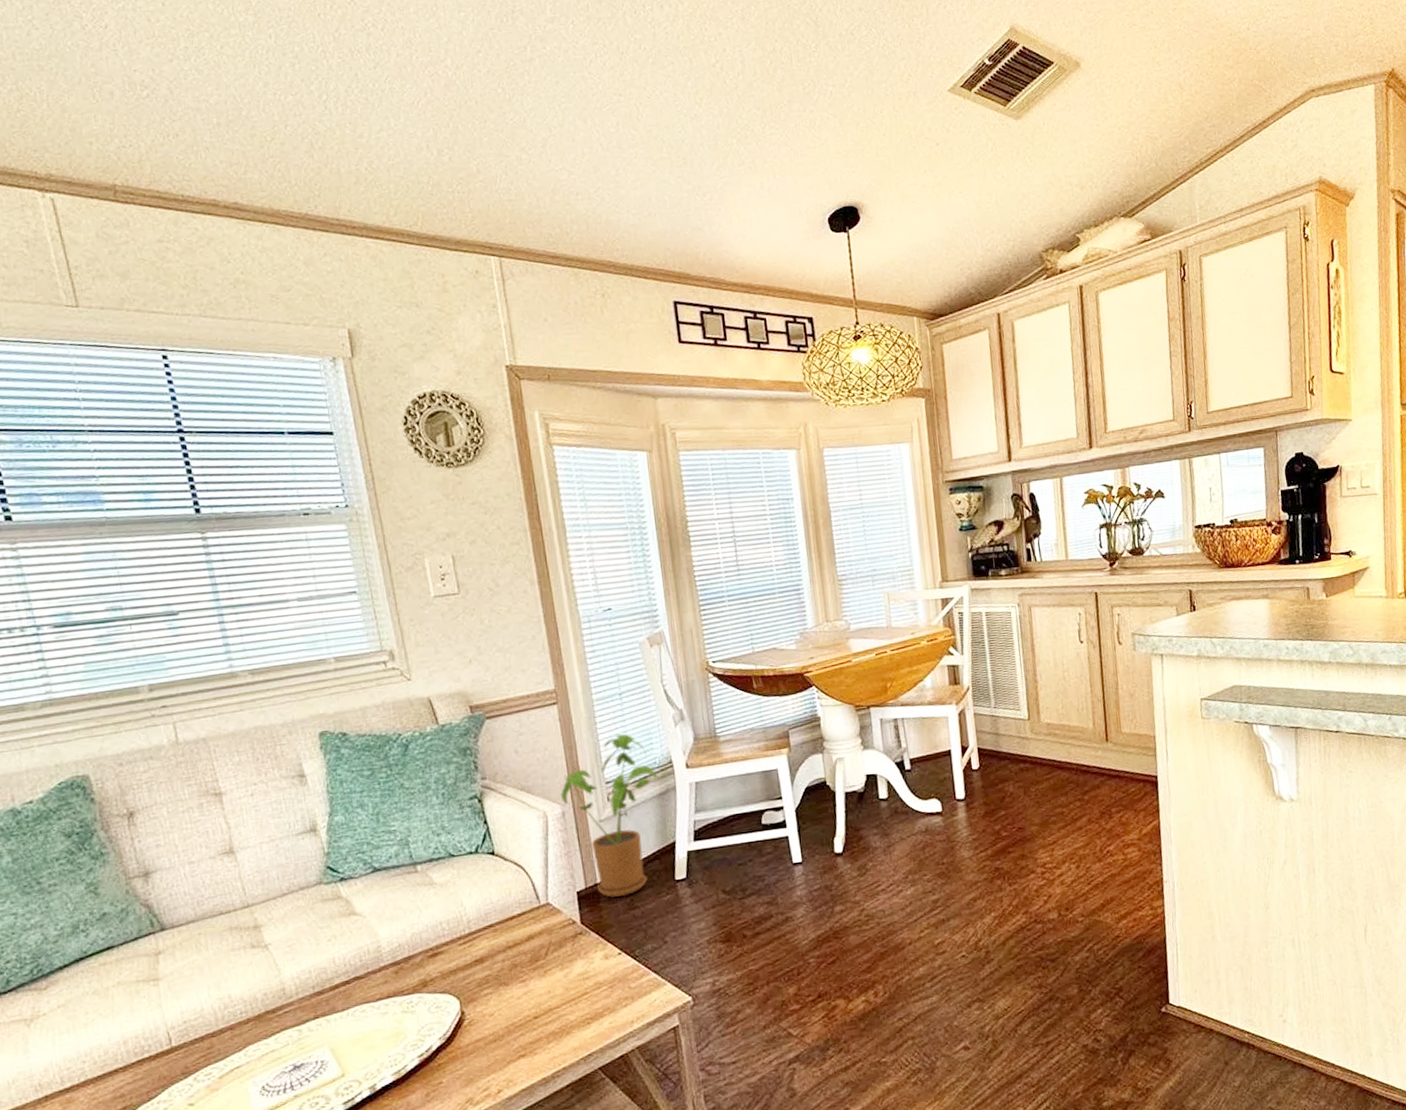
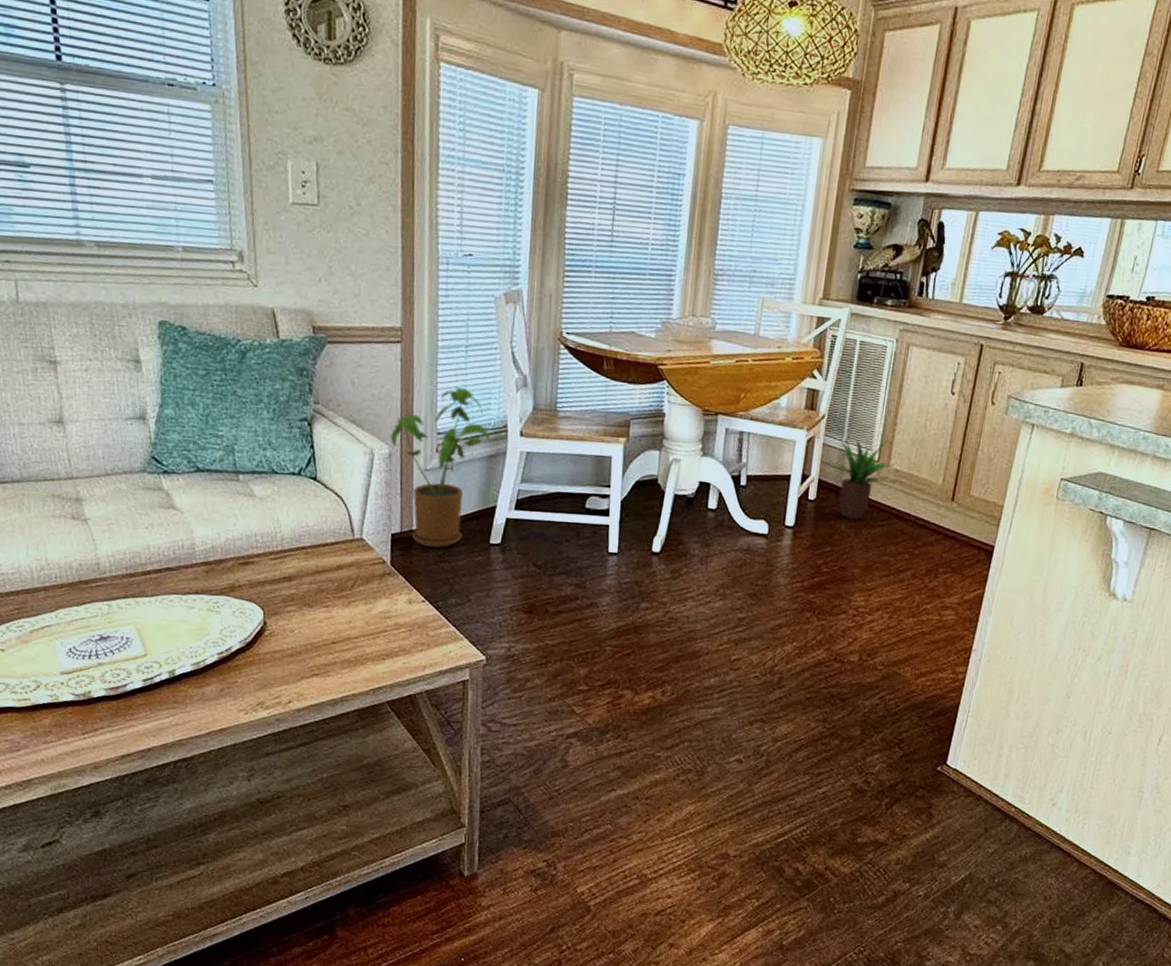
potted plant: none [982,696,1050,781] -> present [828,439,896,520]

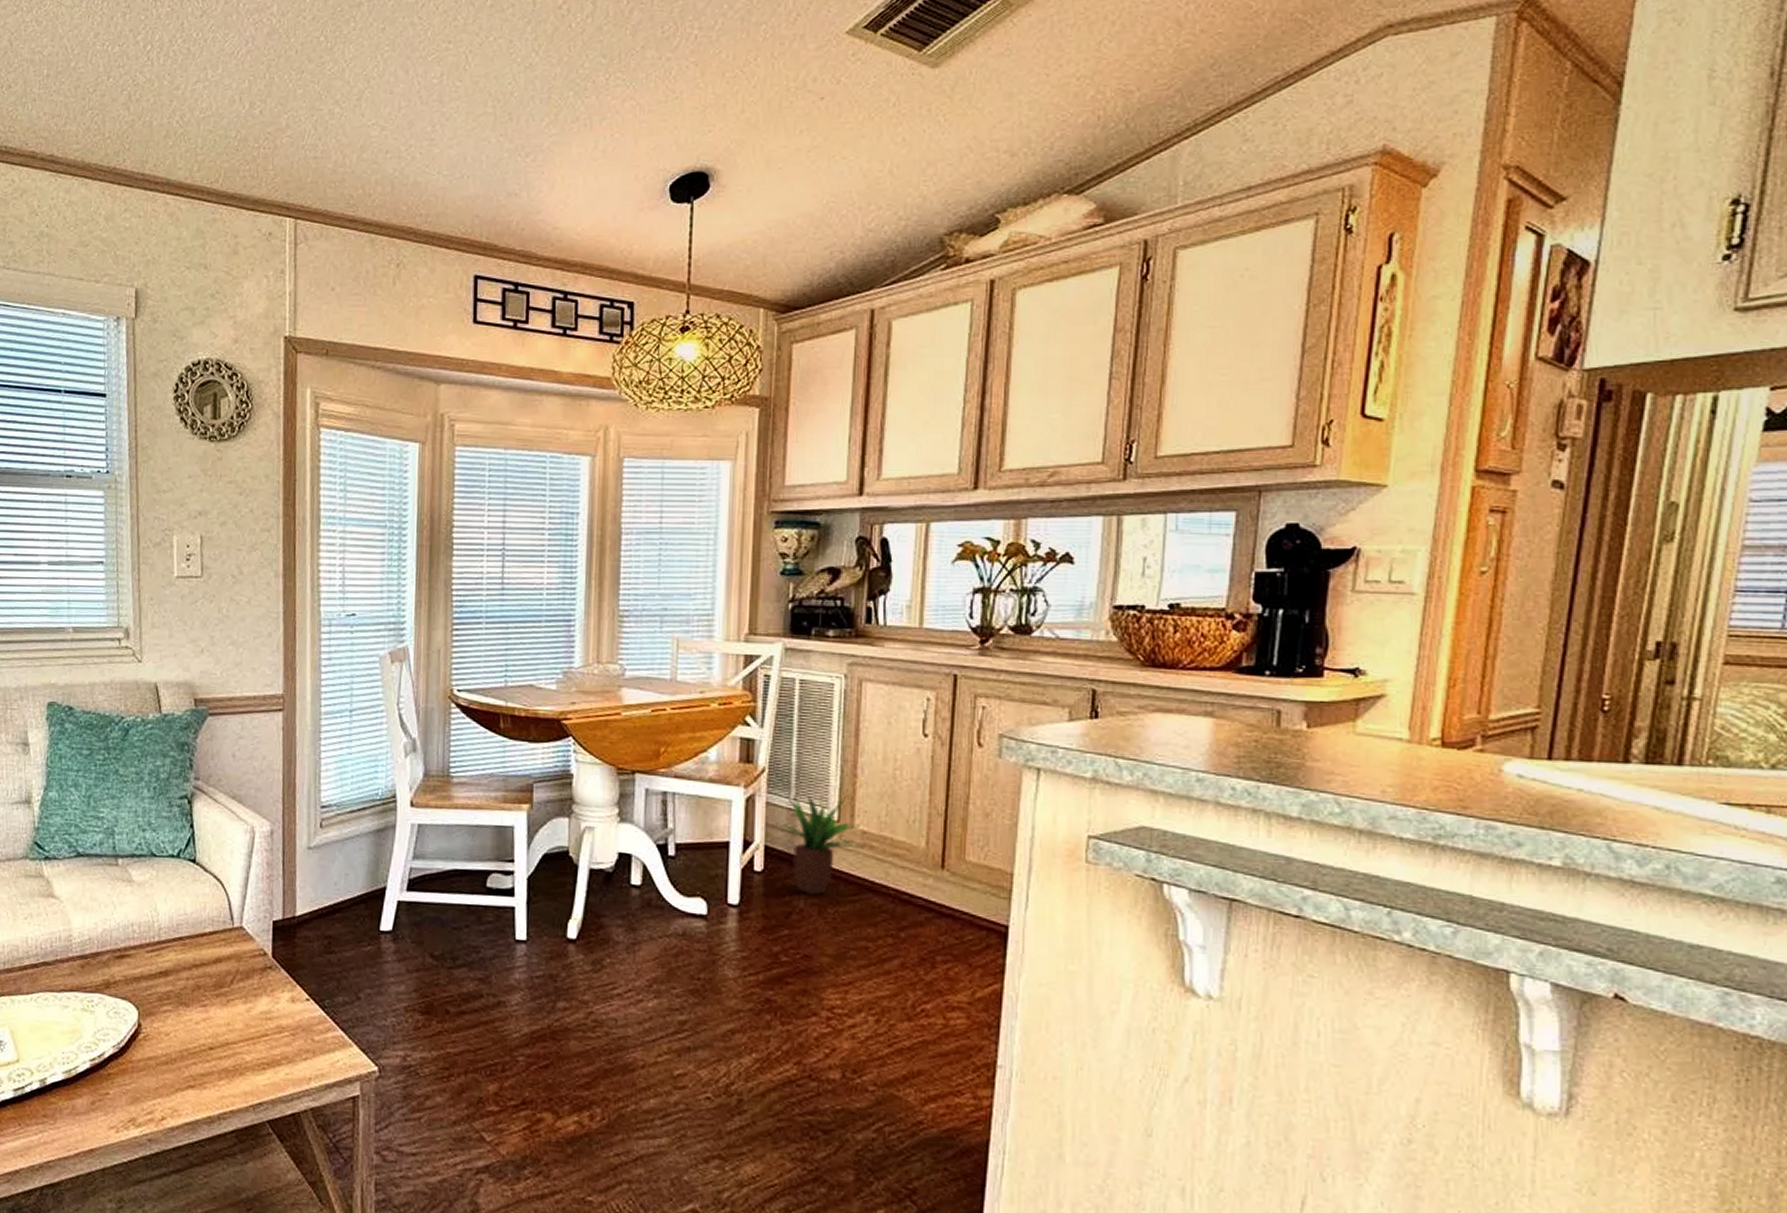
house plant: present [390,387,491,548] -> none [271,756,379,937]

